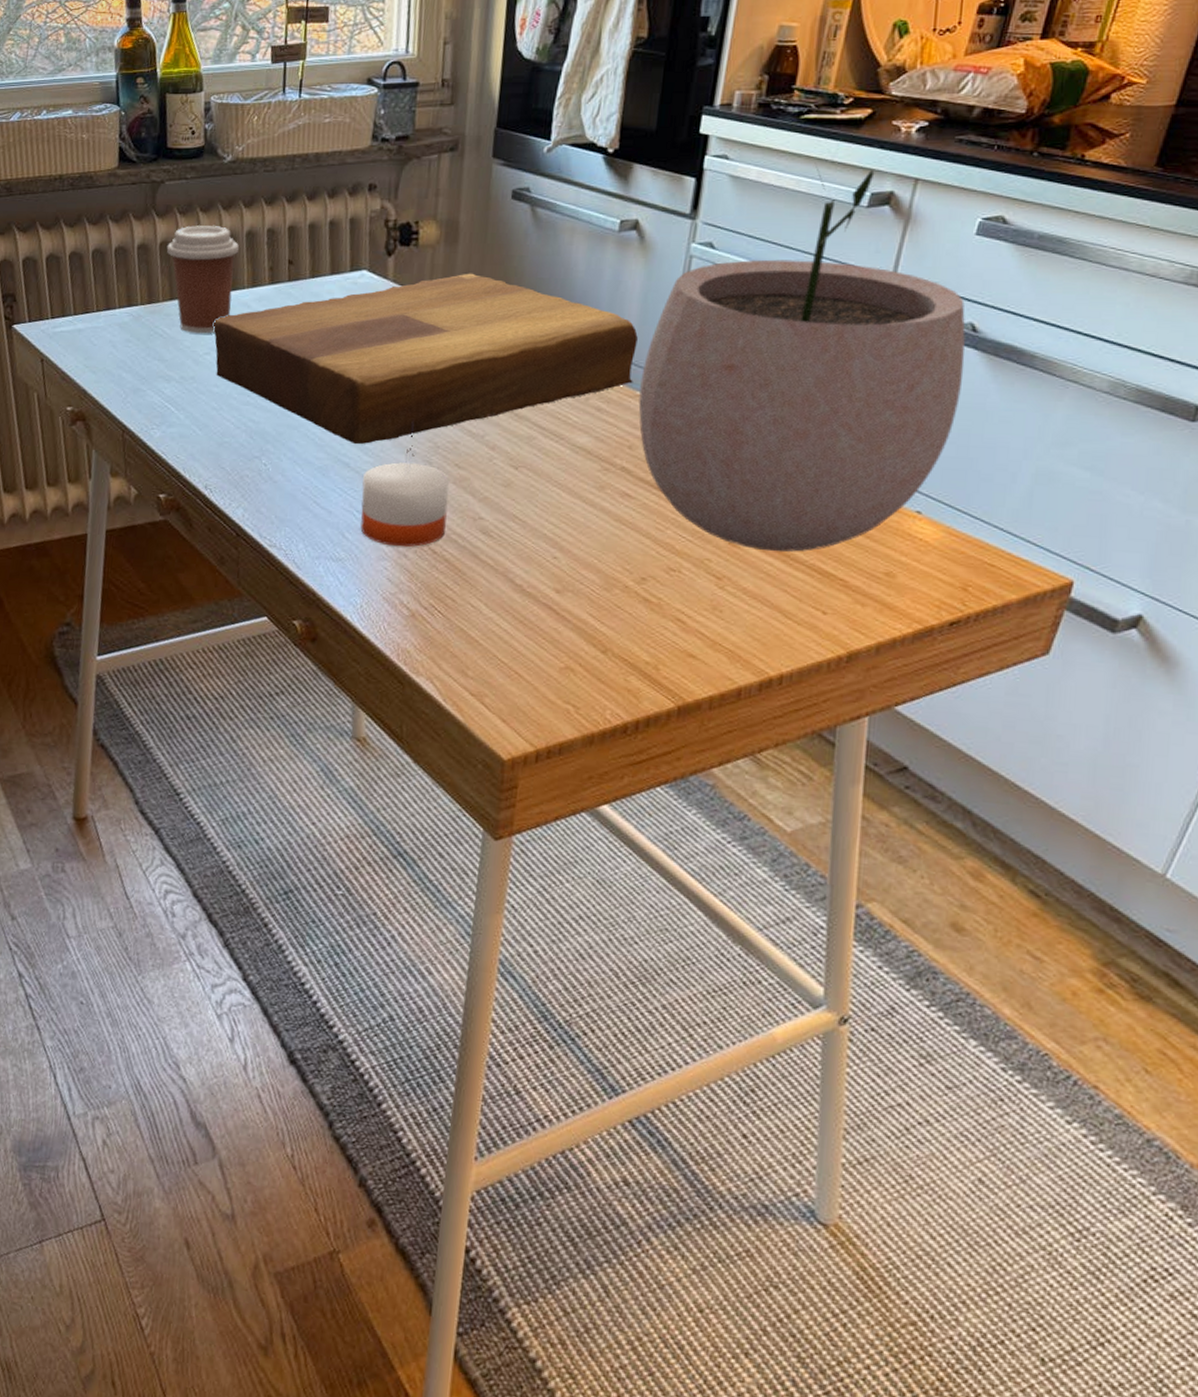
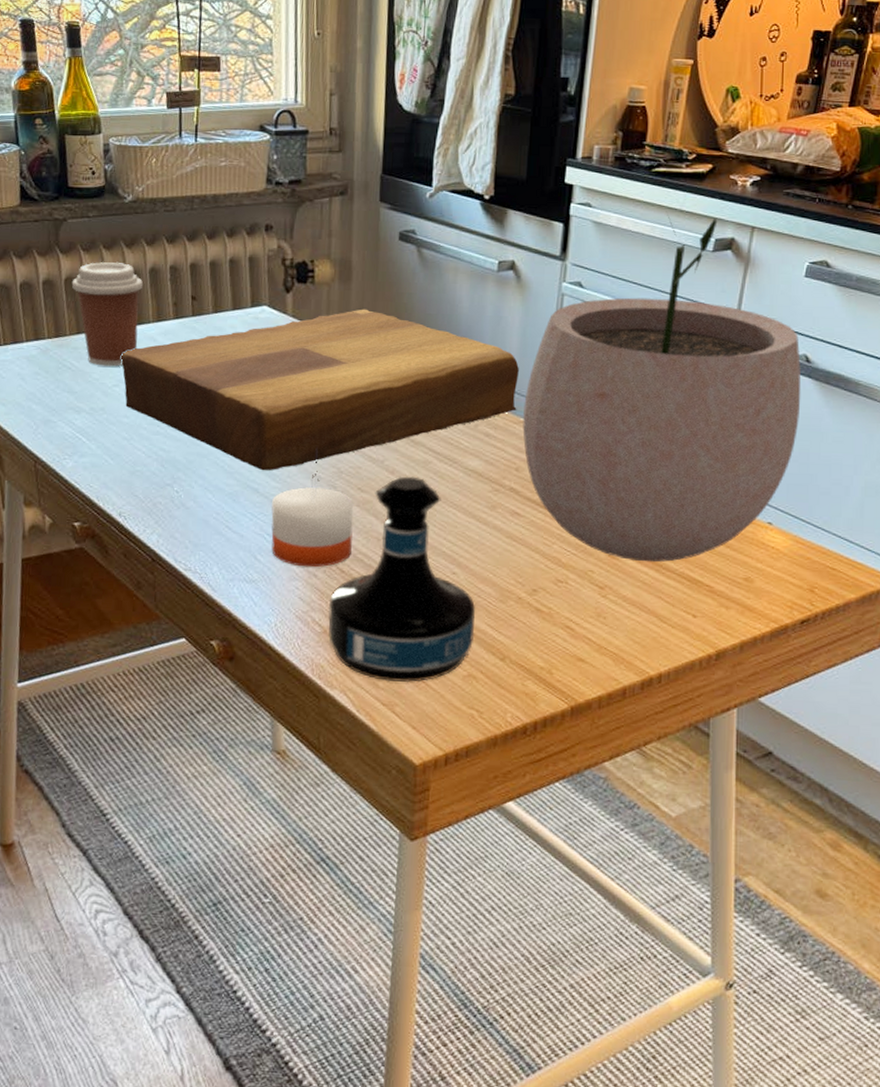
tequila bottle: none [417,452,578,673] -> present [328,476,476,683]

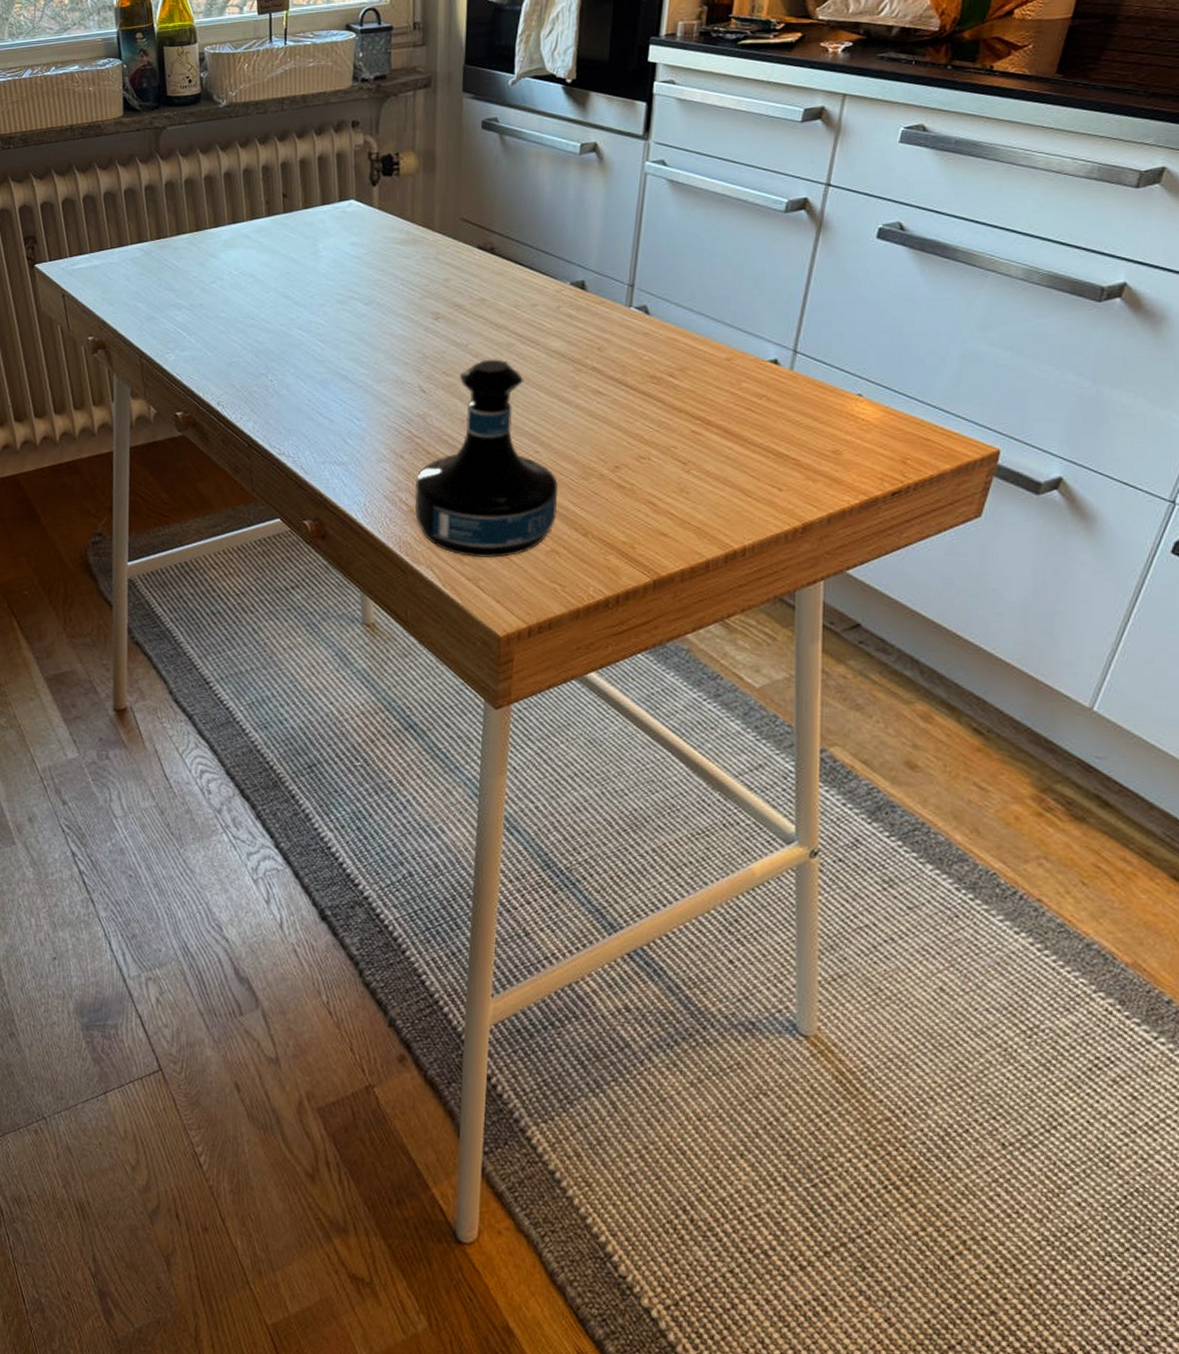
coffee cup: present [71,262,143,367] -> none [171,165,237,264]
cutting board: present [121,309,520,471] -> none [218,198,602,359]
candle: present [271,473,353,568] -> none [360,359,438,450]
plant pot: present [523,211,802,563] -> none [605,83,895,437]

